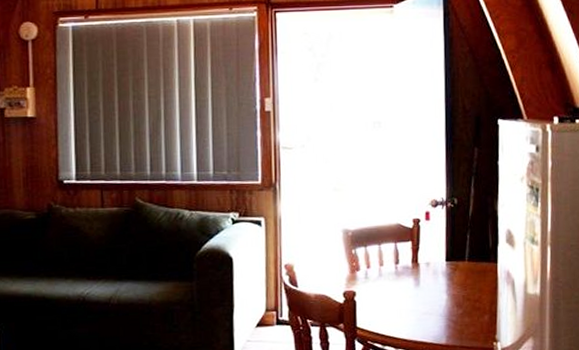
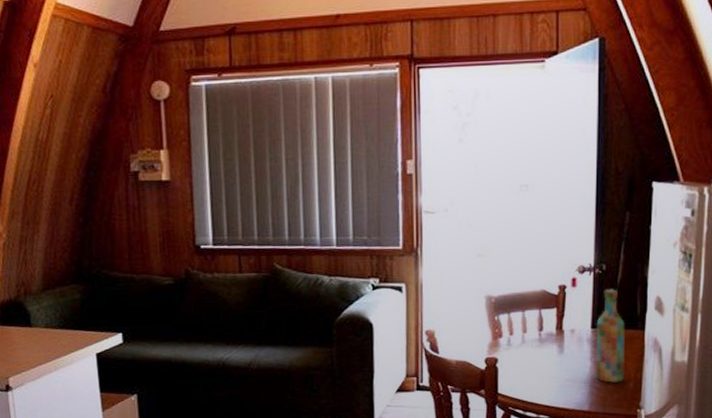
wine bottle: none [451,222,480,316] -> present [596,289,625,383]

